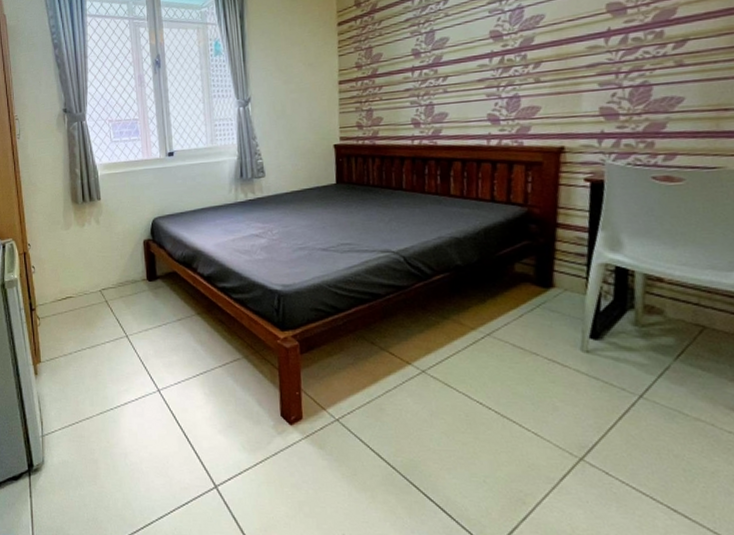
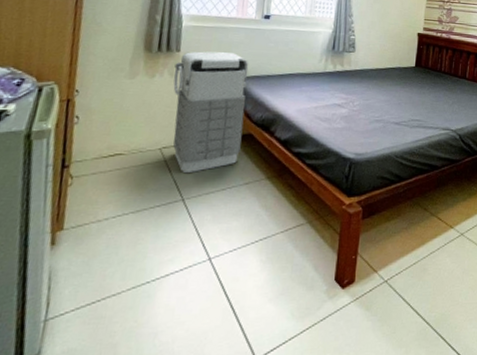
grenade: none [99,194,168,312] -> present [173,51,249,174]

